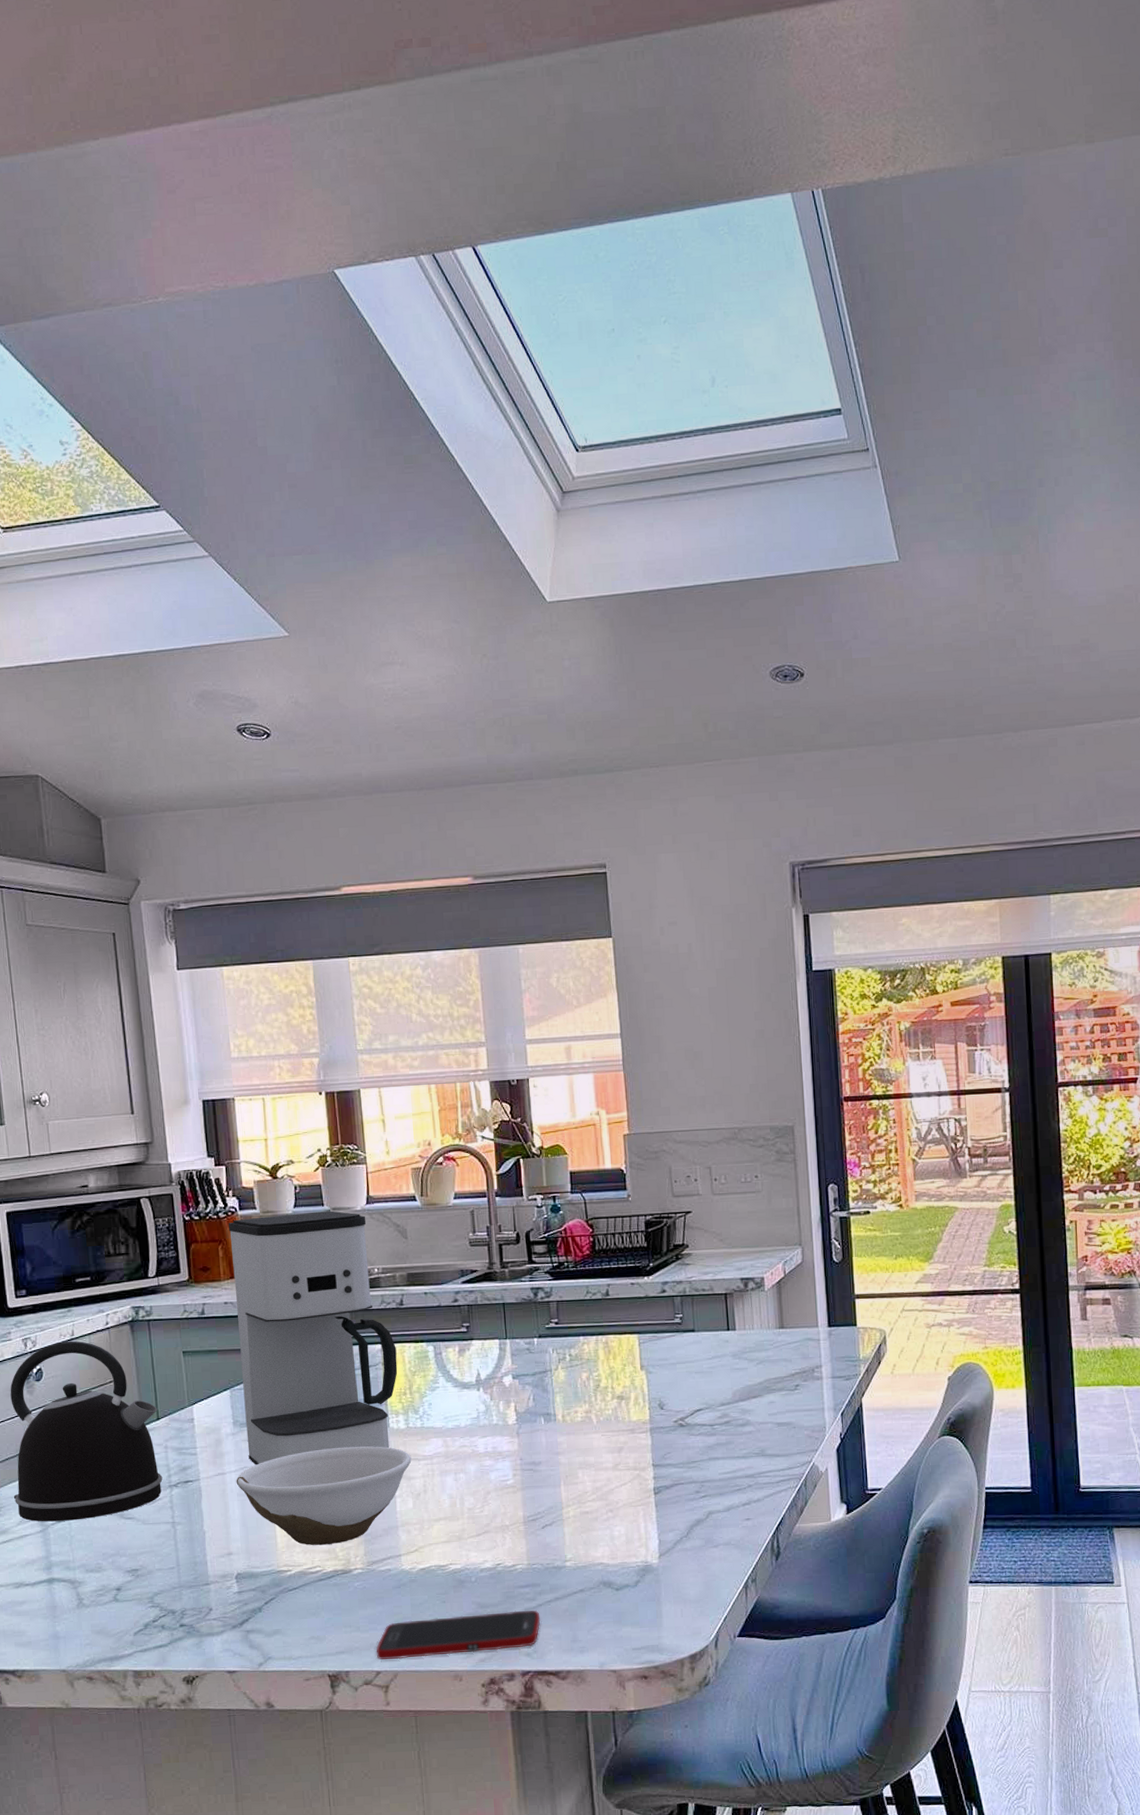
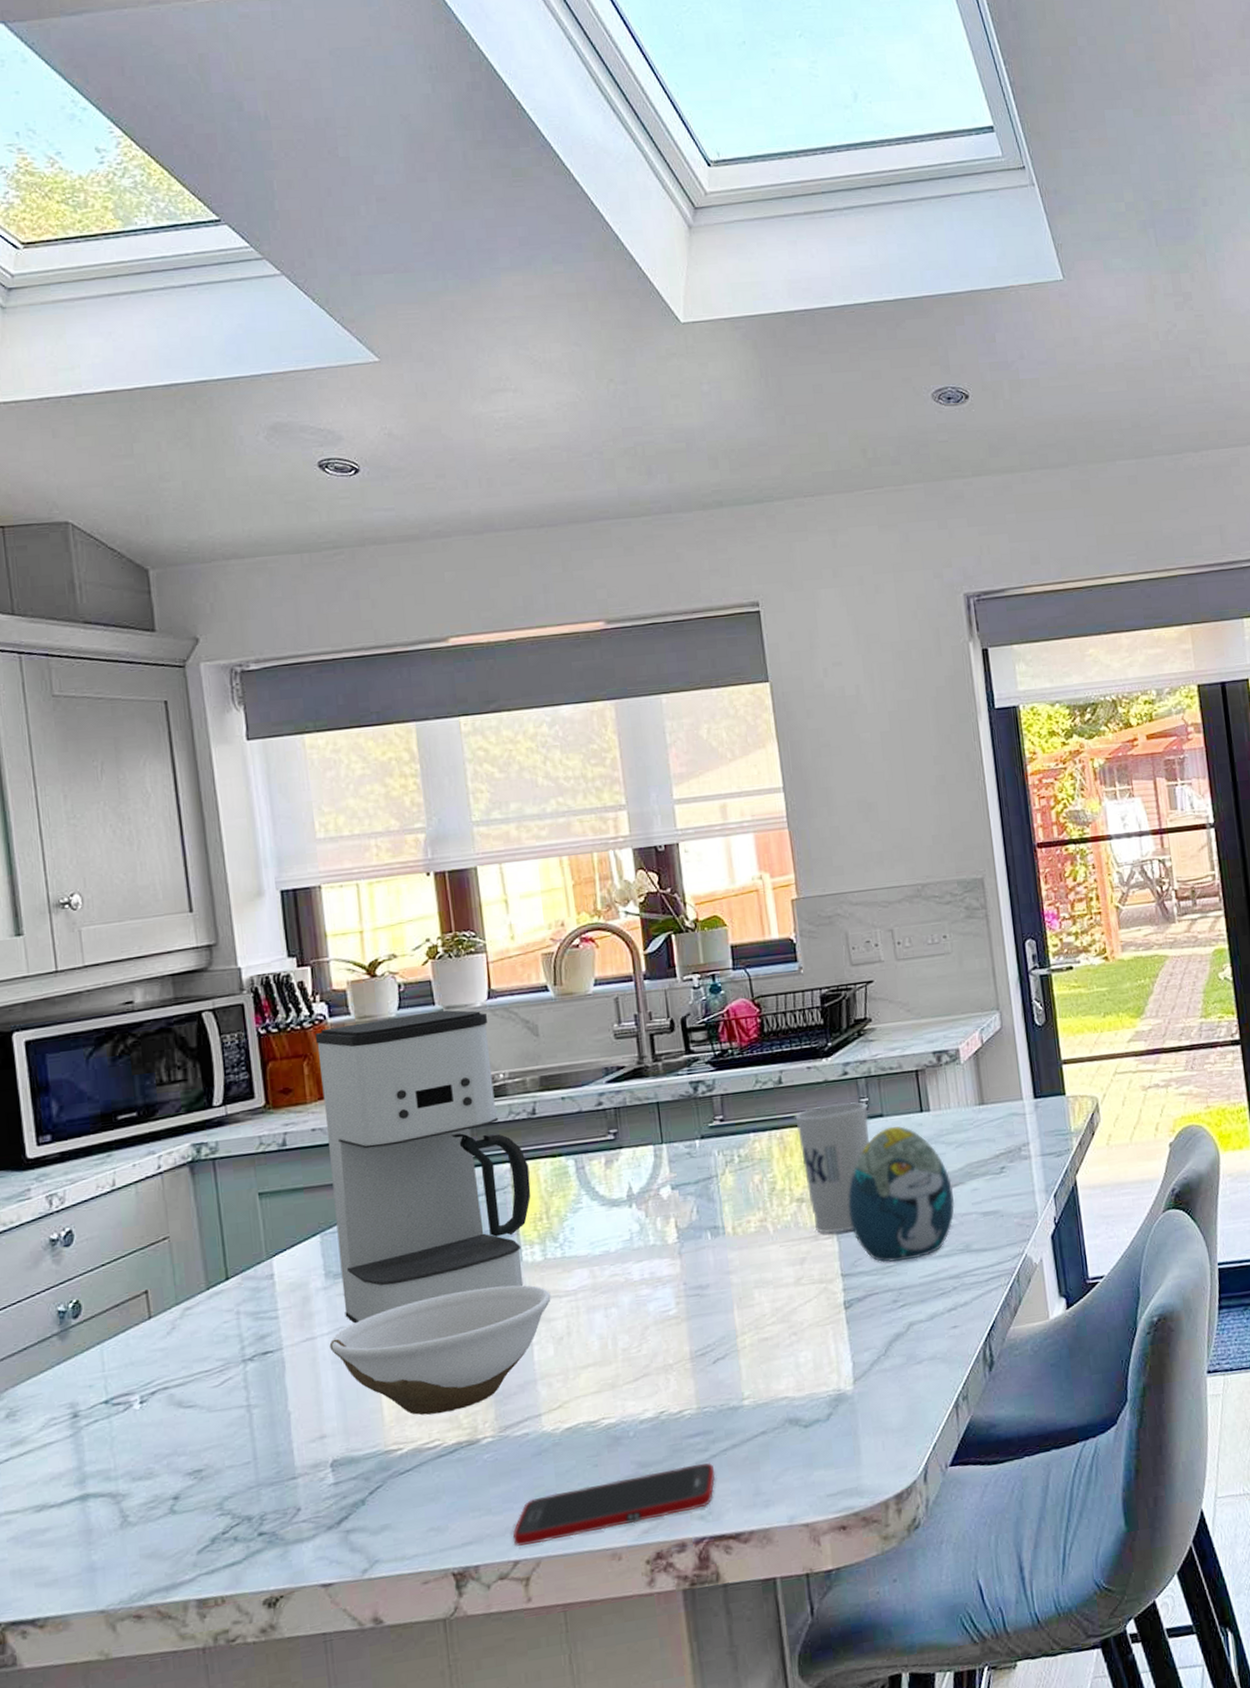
kettle: present [10,1341,163,1522] -> none [29,1192,234,1424]
cup: none [619,1316,682,1428] -> present [795,1101,869,1233]
decorative egg: none [661,1341,753,1458] -> present [848,1126,954,1263]

